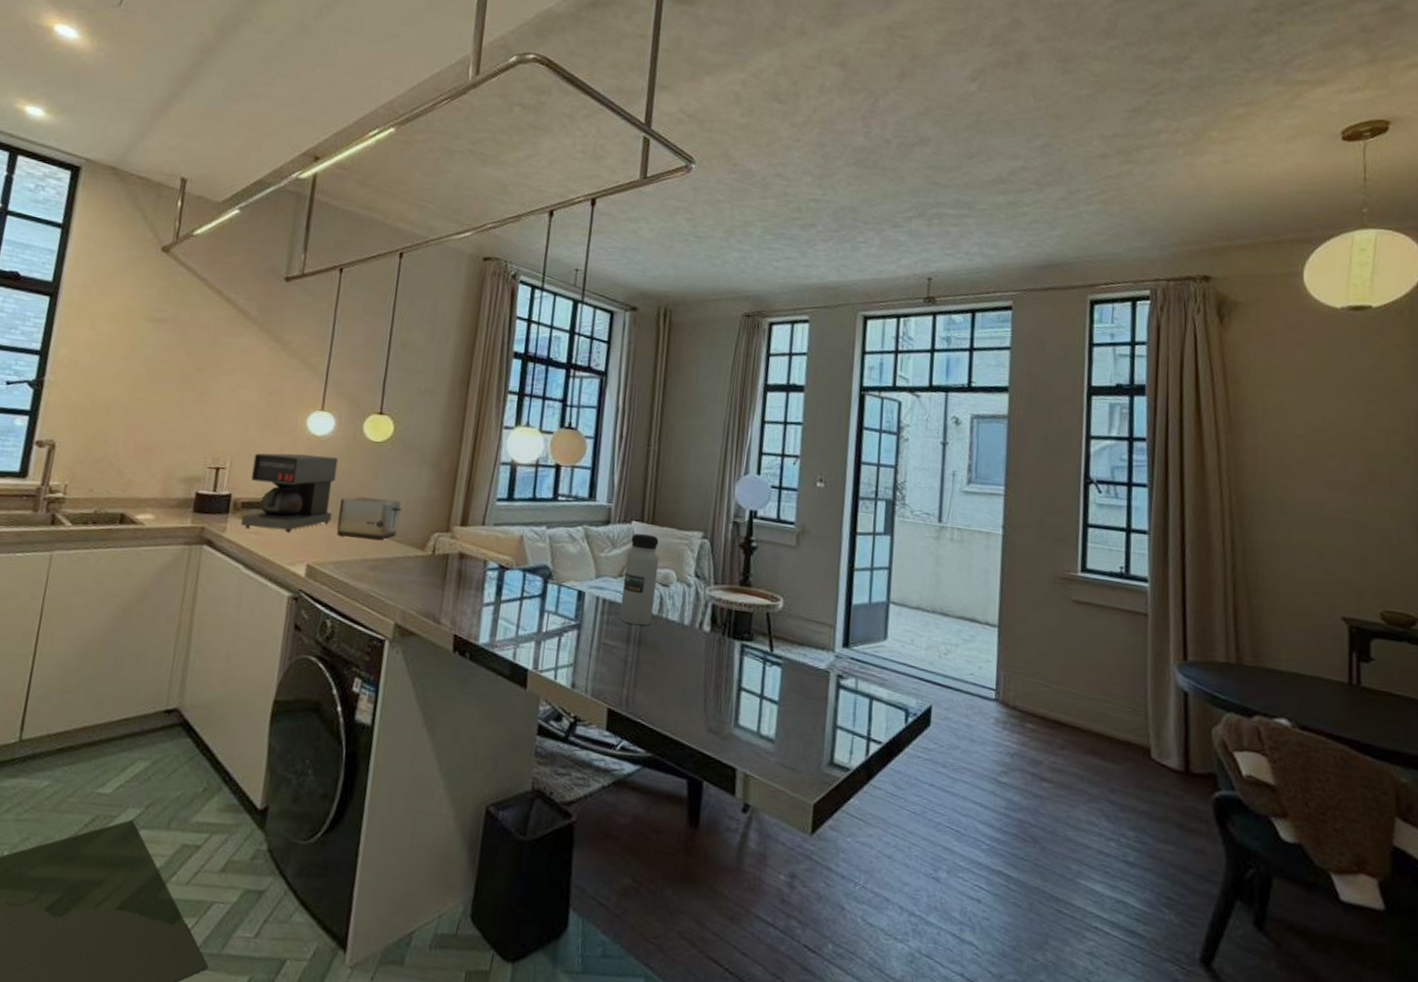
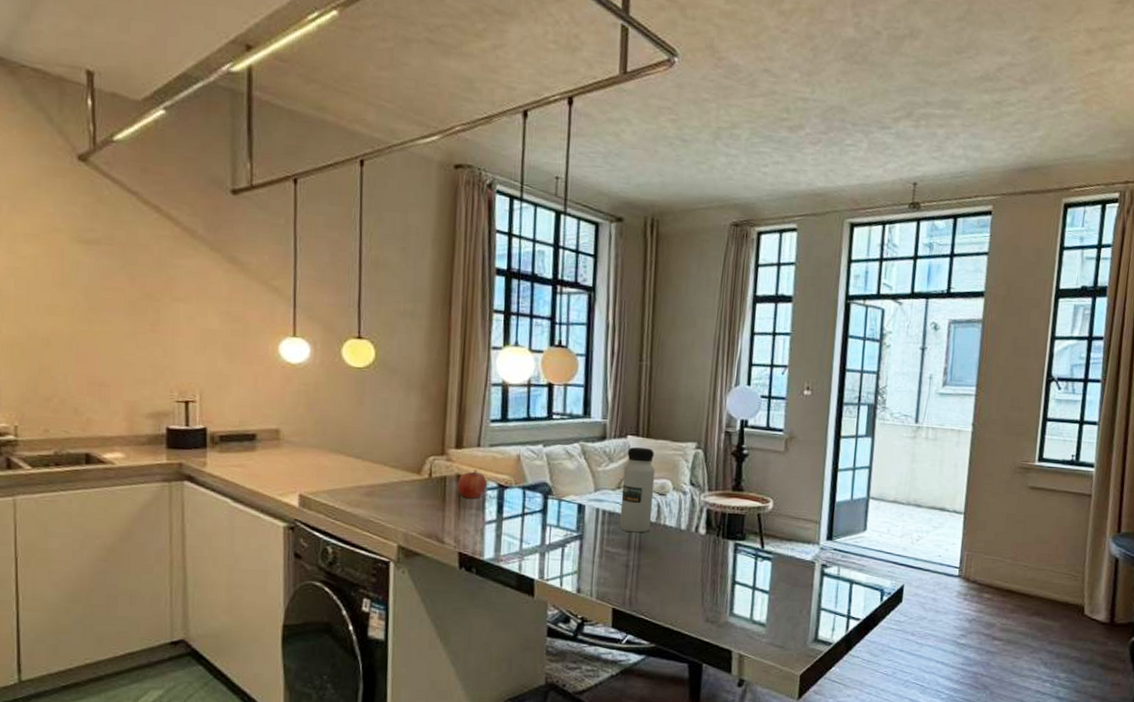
coffee maker: present [241,453,339,532] -> none [222,383,320,464]
toaster: present [336,496,402,541] -> none [326,424,393,467]
fruit: none [459,549,488,580] -> present [457,470,487,500]

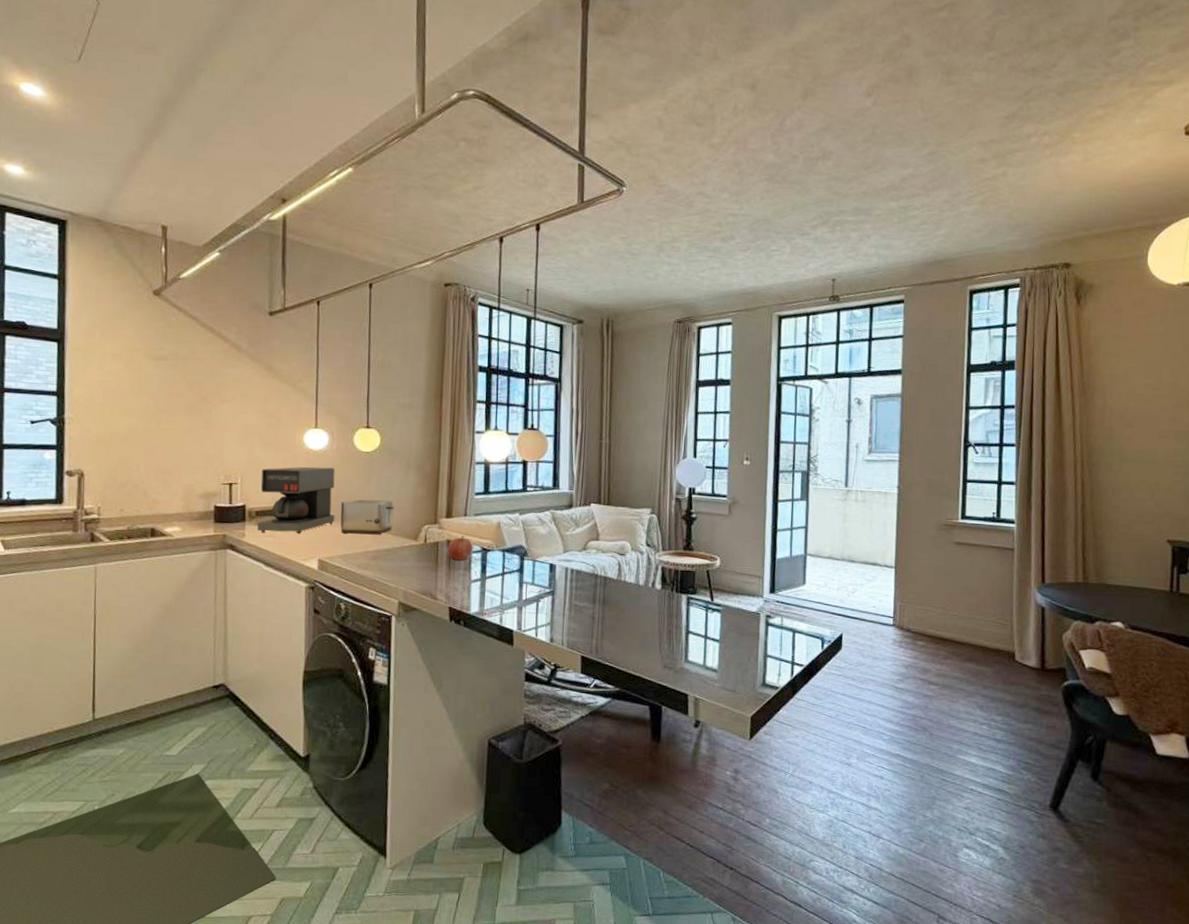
coffee maker: none [222,383,320,464] -> present [257,466,335,533]
toaster: none [326,424,393,467] -> present [340,499,394,535]
water bottle: present [619,447,656,533] -> none [585,514,616,589]

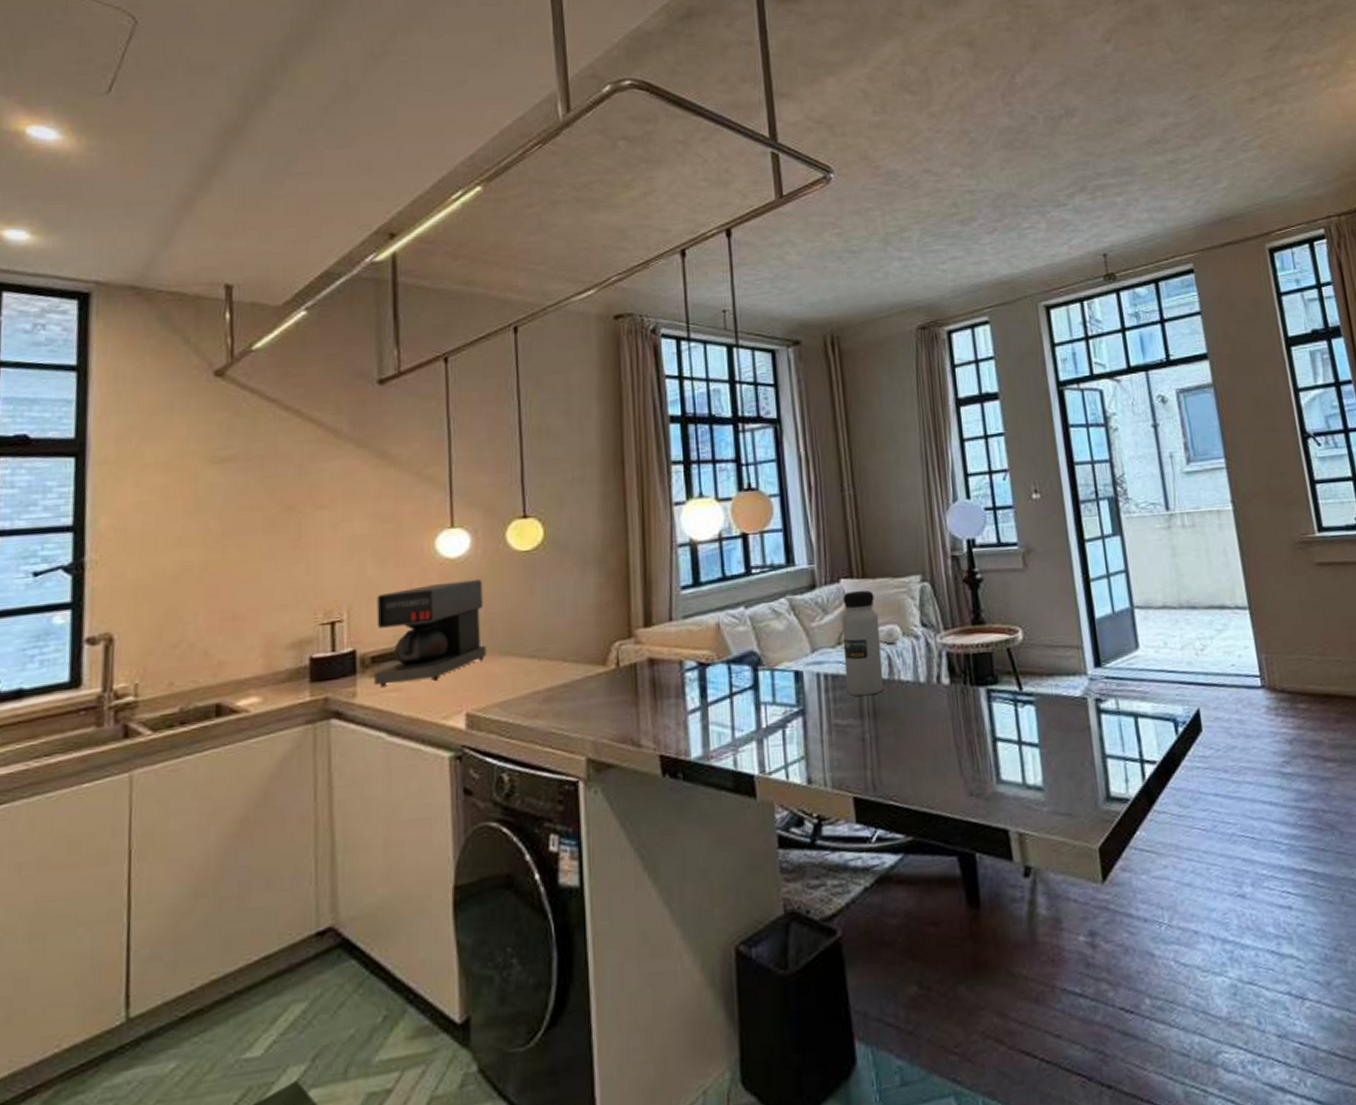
toaster: present [340,499,394,535] -> none [495,613,570,671]
fruit: present [447,536,472,562] -> none [650,650,685,687]
water bottle: none [585,514,616,589] -> present [841,590,884,697]

